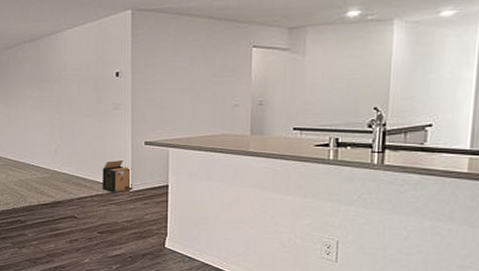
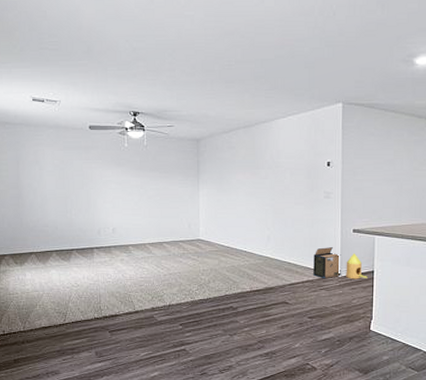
birdhouse: none [137,167,161,194] -> present [346,253,368,279]

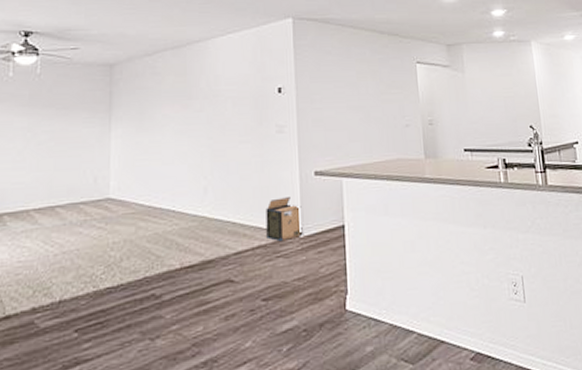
birdhouse: present [346,253,368,279] -> none [308,203,337,239]

